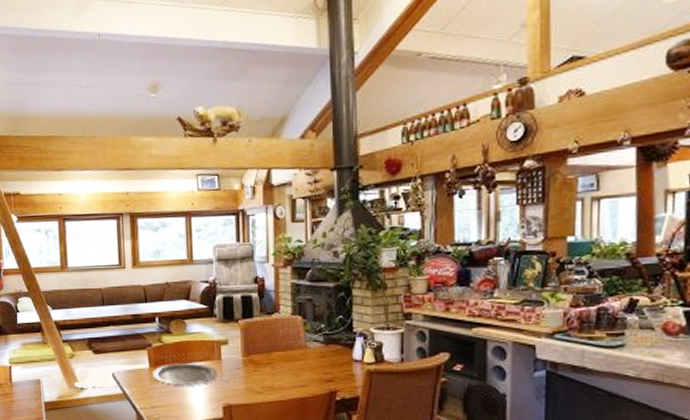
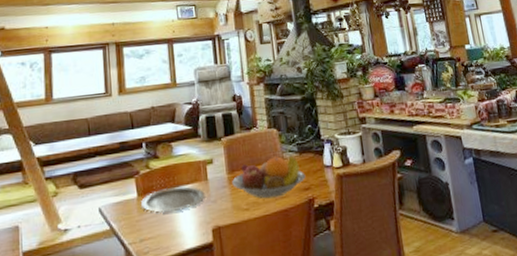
fruit bowl: none [247,345,330,385] -> present [232,155,306,199]

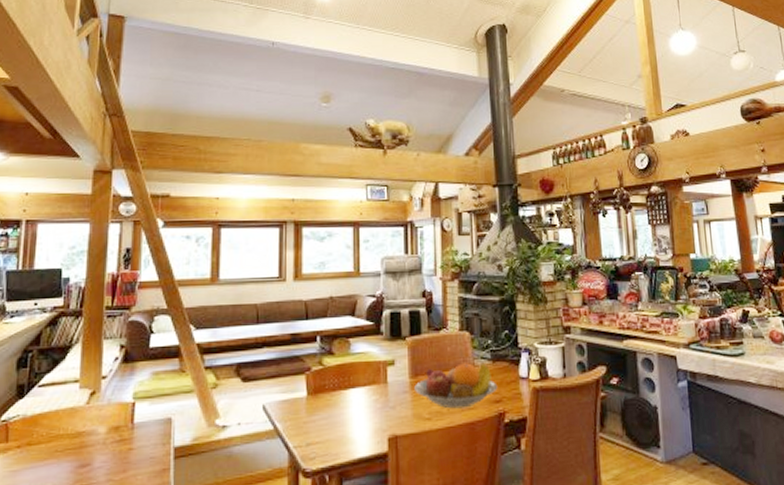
plate: present [140,186,205,214] -> none [309,388,383,417]

